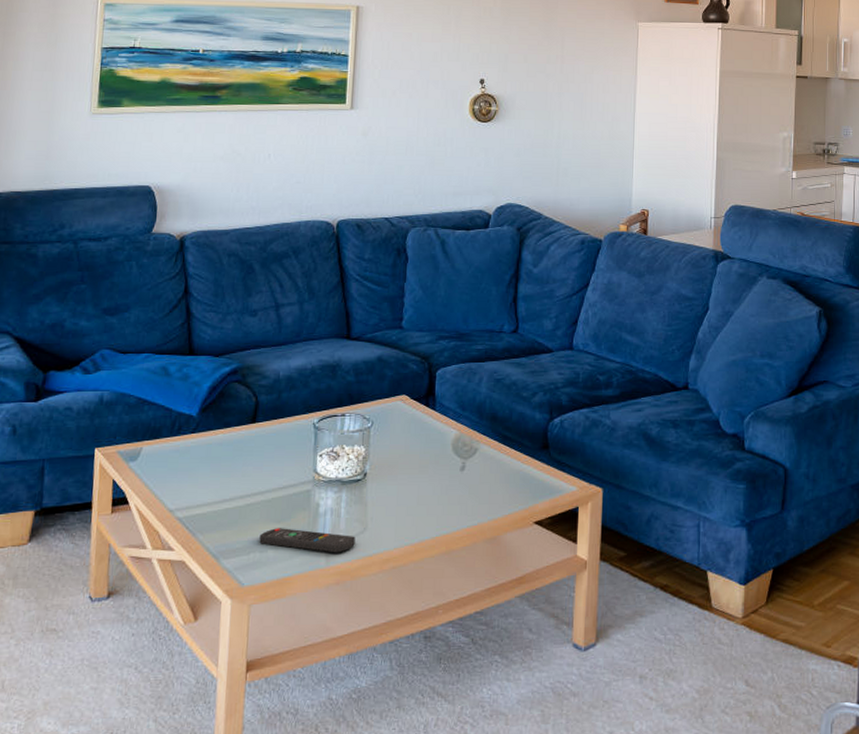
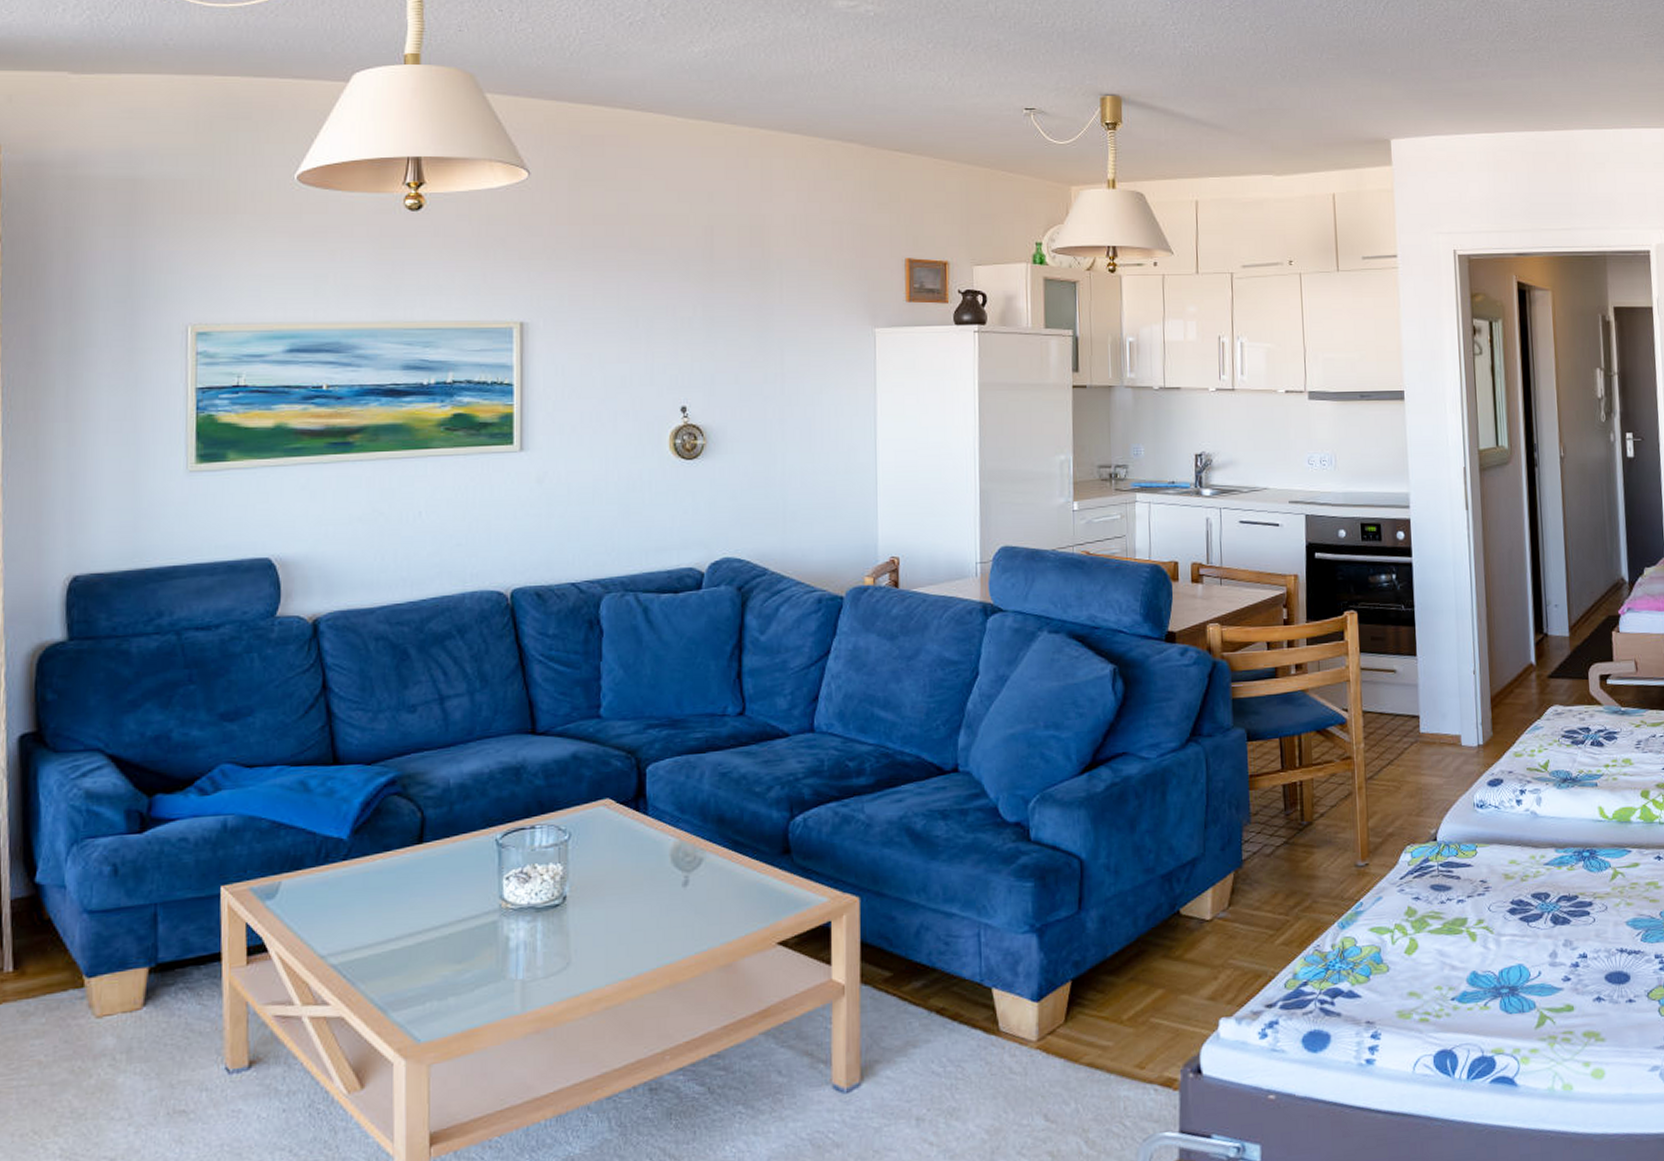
remote control: present [259,528,355,553] -> none [436,969,557,996]

